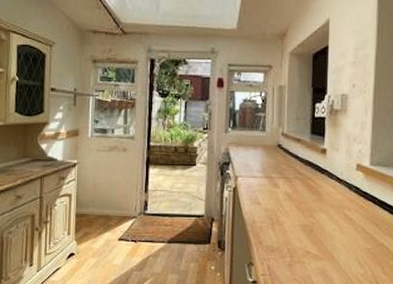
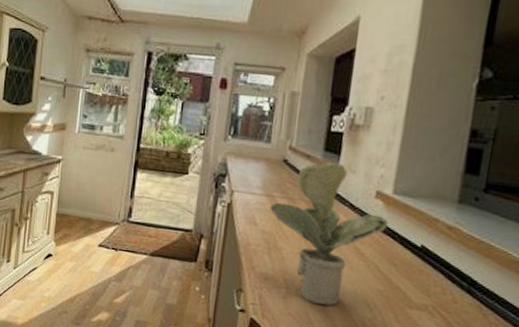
potted plant: none [270,144,369,267] -> present [269,162,389,306]

